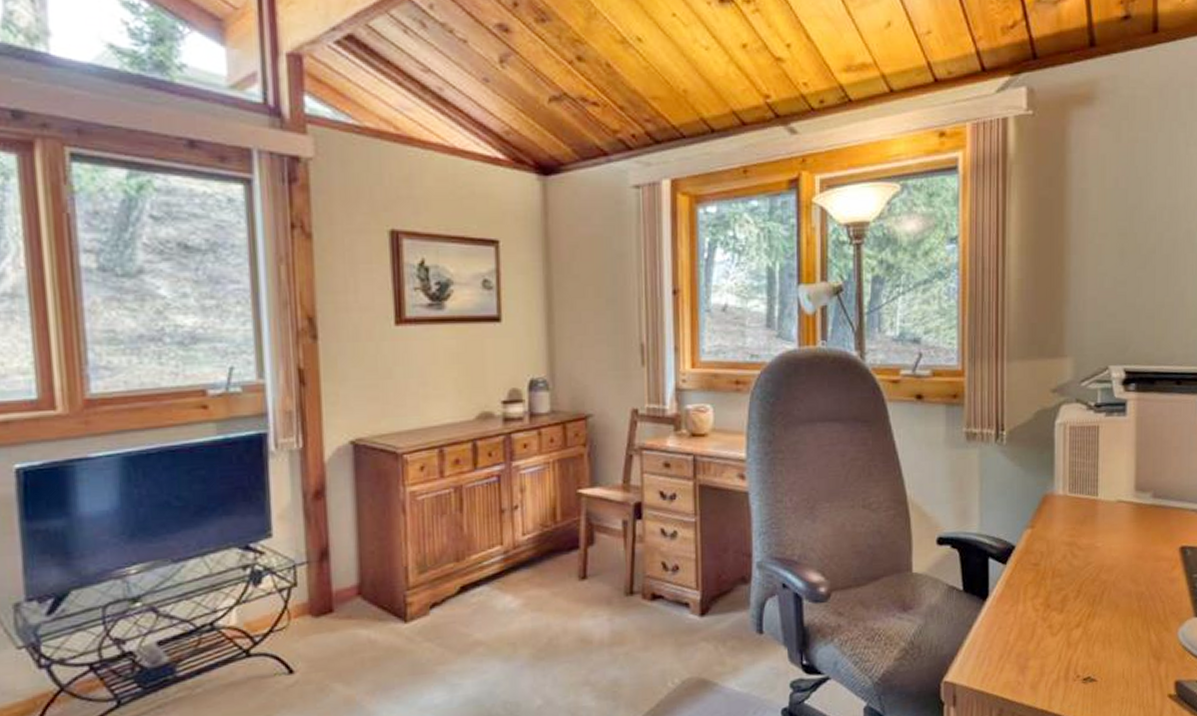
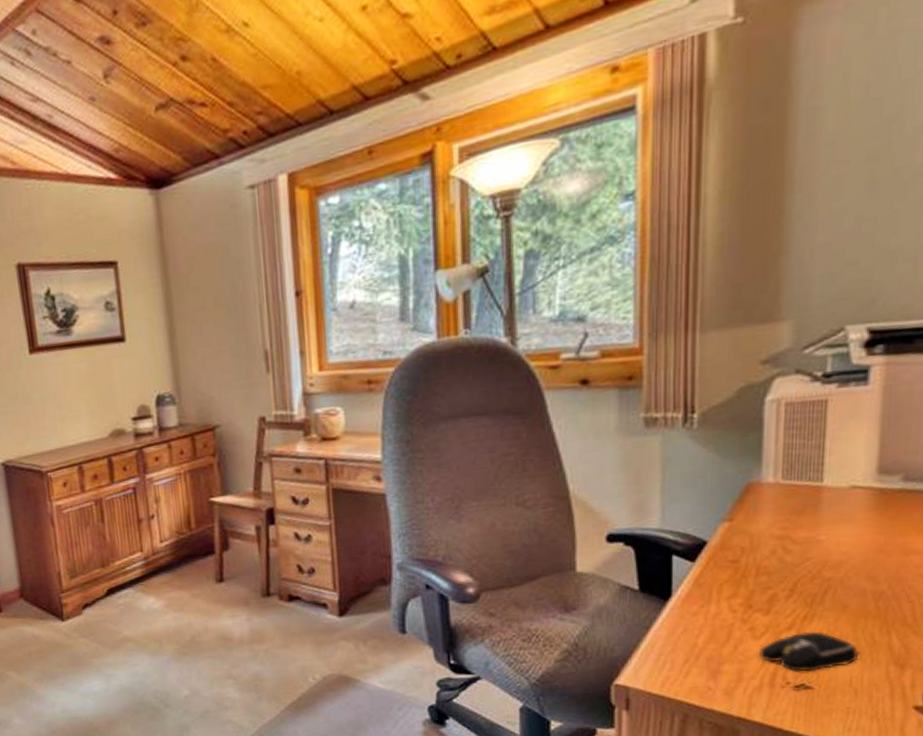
computer mouse: none [1056,628,1129,666] -> present [759,631,859,672]

